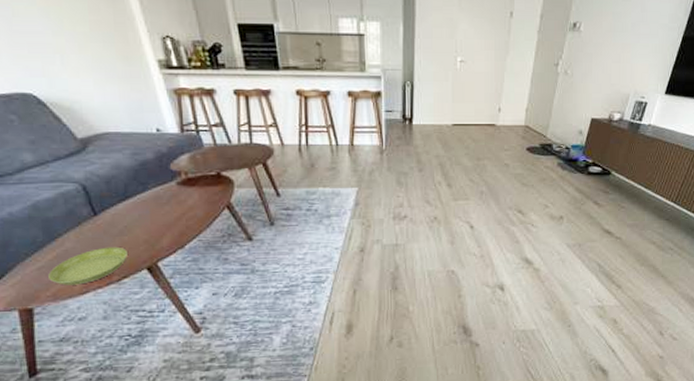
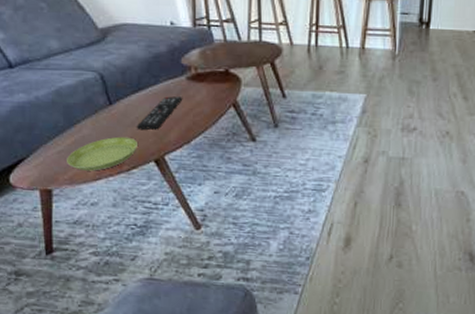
remote control: none [124,202,174,239] -> present [136,96,183,130]

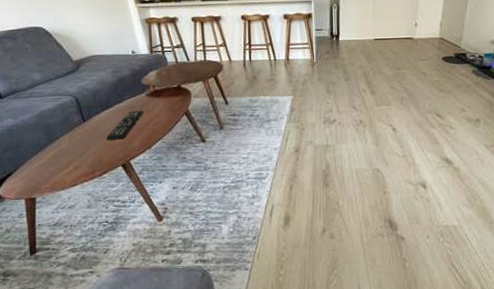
saucer: present [67,136,137,171] -> none [48,147,107,179]

